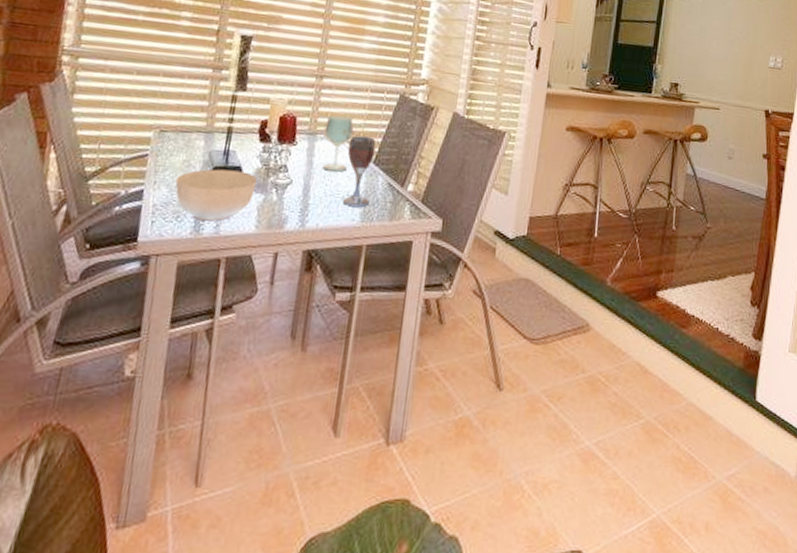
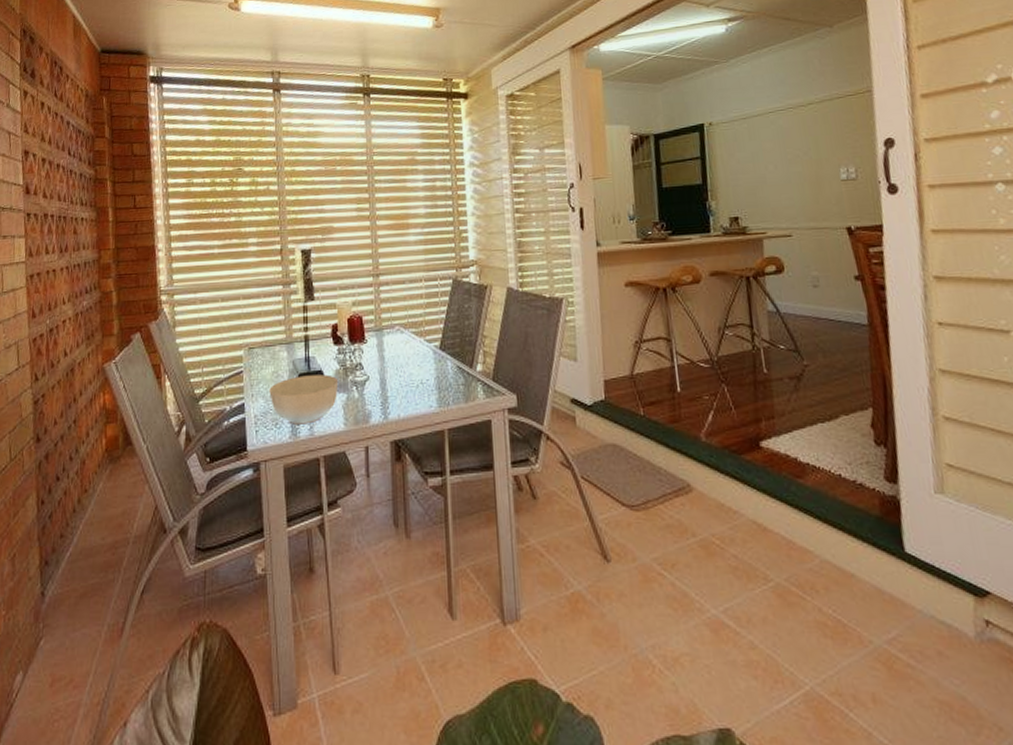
wine glass: present [323,115,355,172] -> none [389,308,417,363]
cup: present [343,136,376,207] -> none [413,324,443,393]

